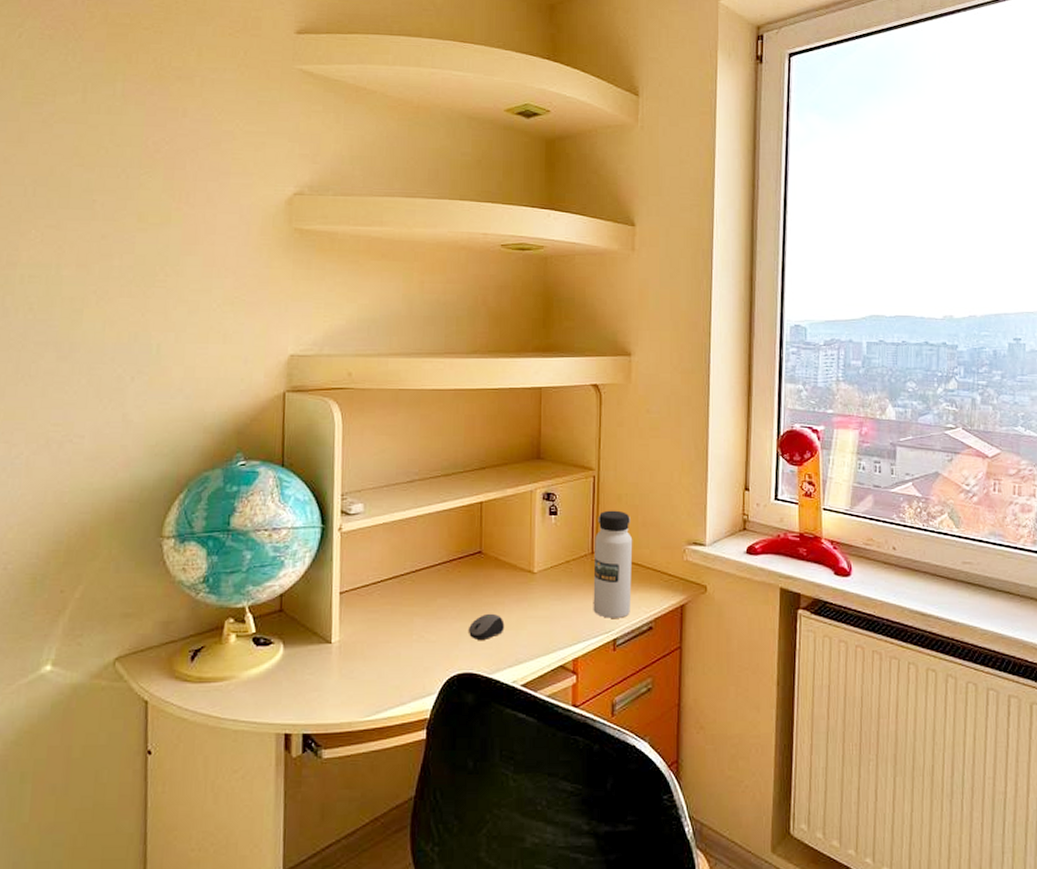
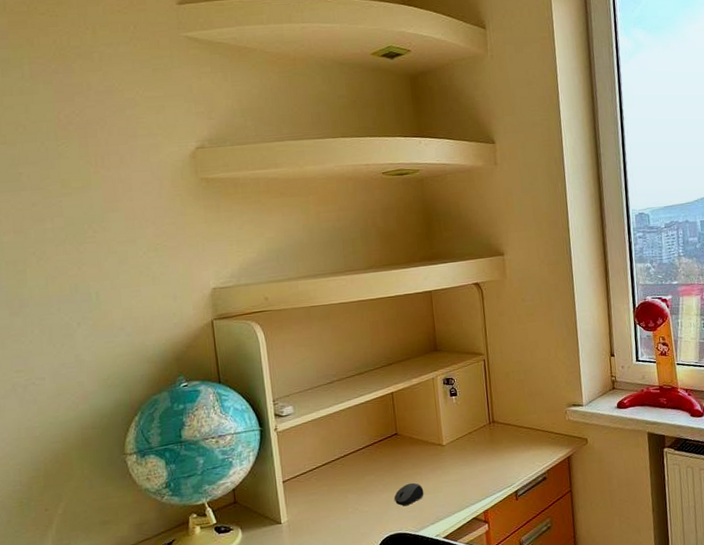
water bottle: present [593,510,633,618] -> none [490,385,527,475]

